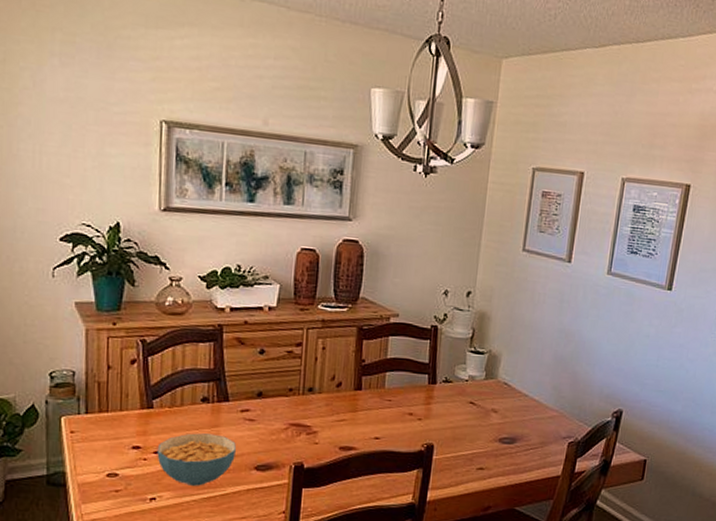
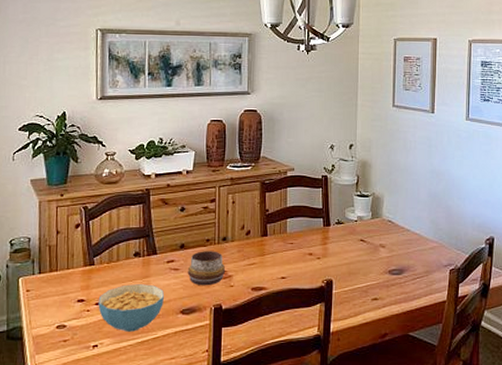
decorative bowl: none [264,401,311,441] -> present [187,251,226,286]

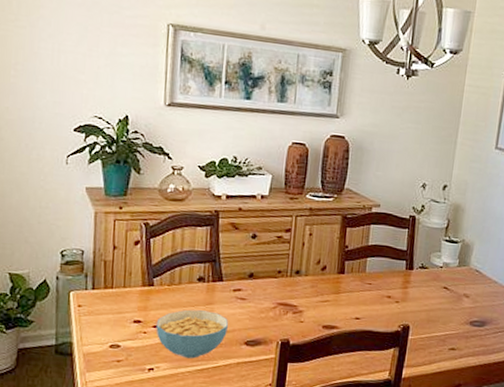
decorative bowl: present [187,251,226,286] -> none [254,282,297,319]

